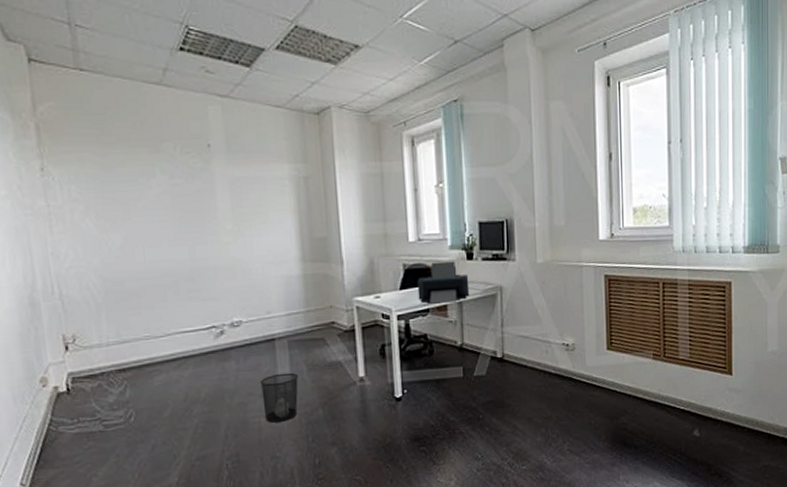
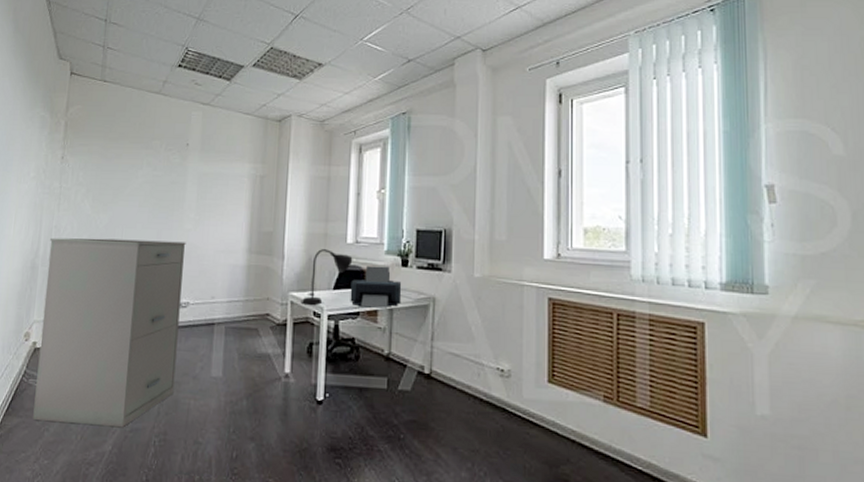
filing cabinet: none [47,256,240,469] -> present [33,237,186,428]
waste bin: present [261,372,298,423] -> none [195,358,229,407]
desk lamp: none [367,250,417,309] -> present [300,249,353,306]

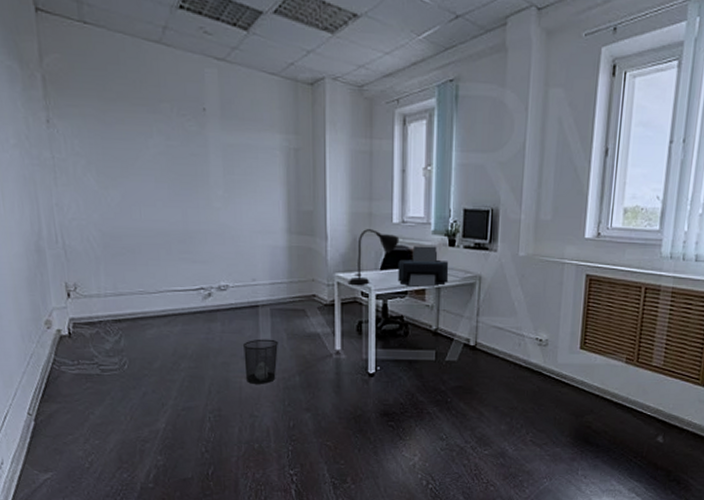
filing cabinet: present [33,237,186,428] -> none [52,217,223,407]
waste bin: none [195,358,229,407] -> present [243,339,278,384]

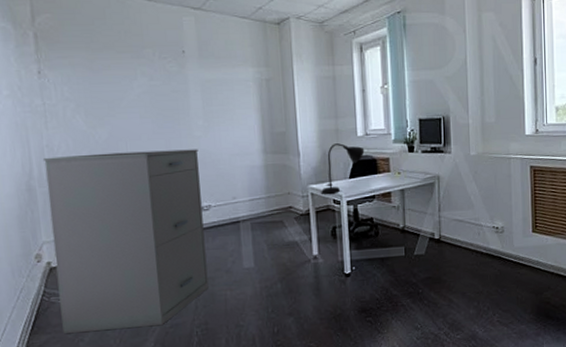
filing cabinet: none [52,217,223,407] -> present [42,149,209,335]
waste bin: present [243,339,278,384] -> none [227,251,260,295]
printer: present [397,245,449,287] -> none [364,153,411,191]

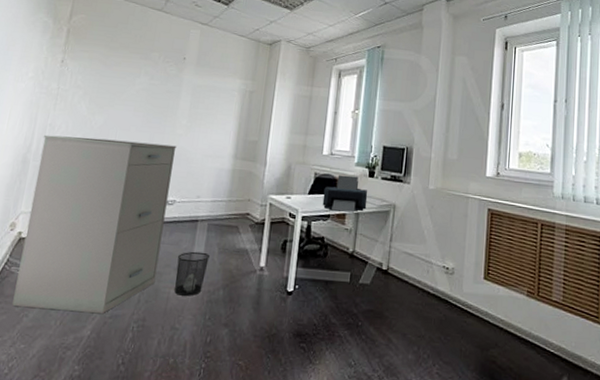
waste bin: none [227,251,260,295] -> present [174,251,209,296]
desk lamp: present [320,143,365,195] -> none [278,158,327,208]
printer: none [364,153,411,191] -> present [322,175,368,213]

